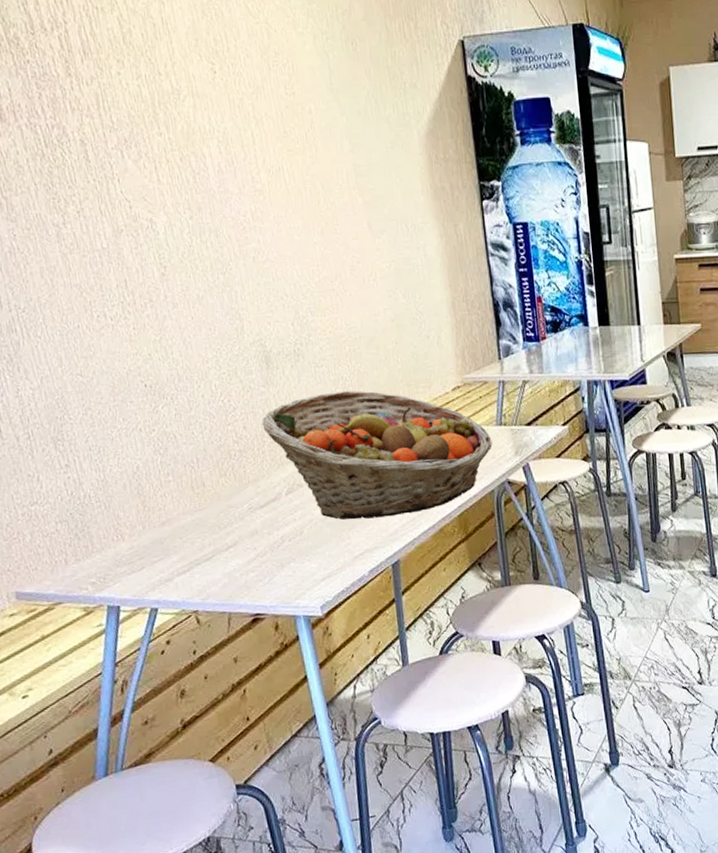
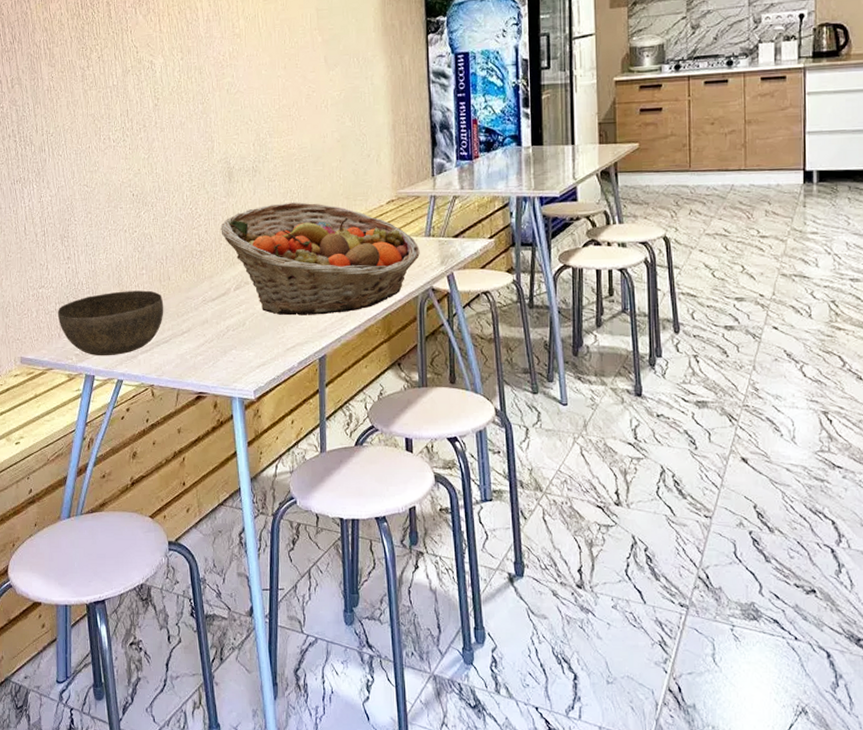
bowl: none [59,500,202,583] -> present [57,290,164,356]

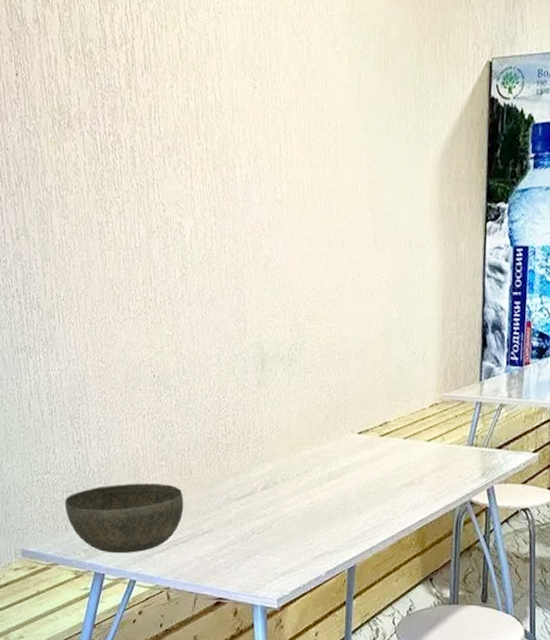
fruit basket: present [220,202,420,316] -> none [250,398,461,523]

